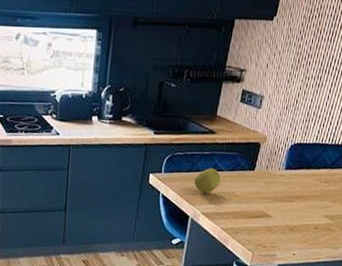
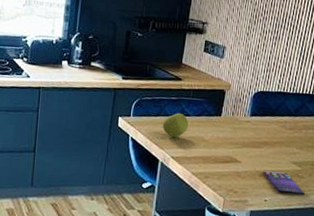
smartphone: none [294,224,335,248] -> present [263,170,305,195]

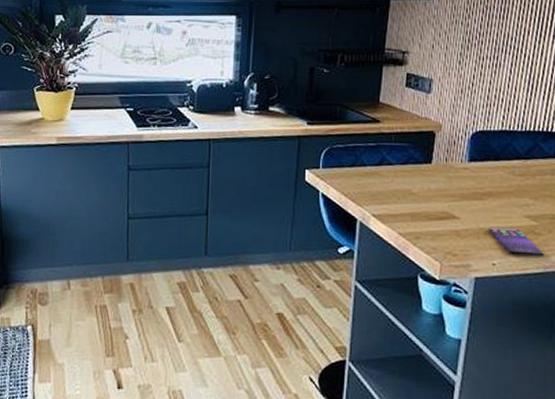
apple: present [162,113,188,138] -> none [358,161,391,192]

